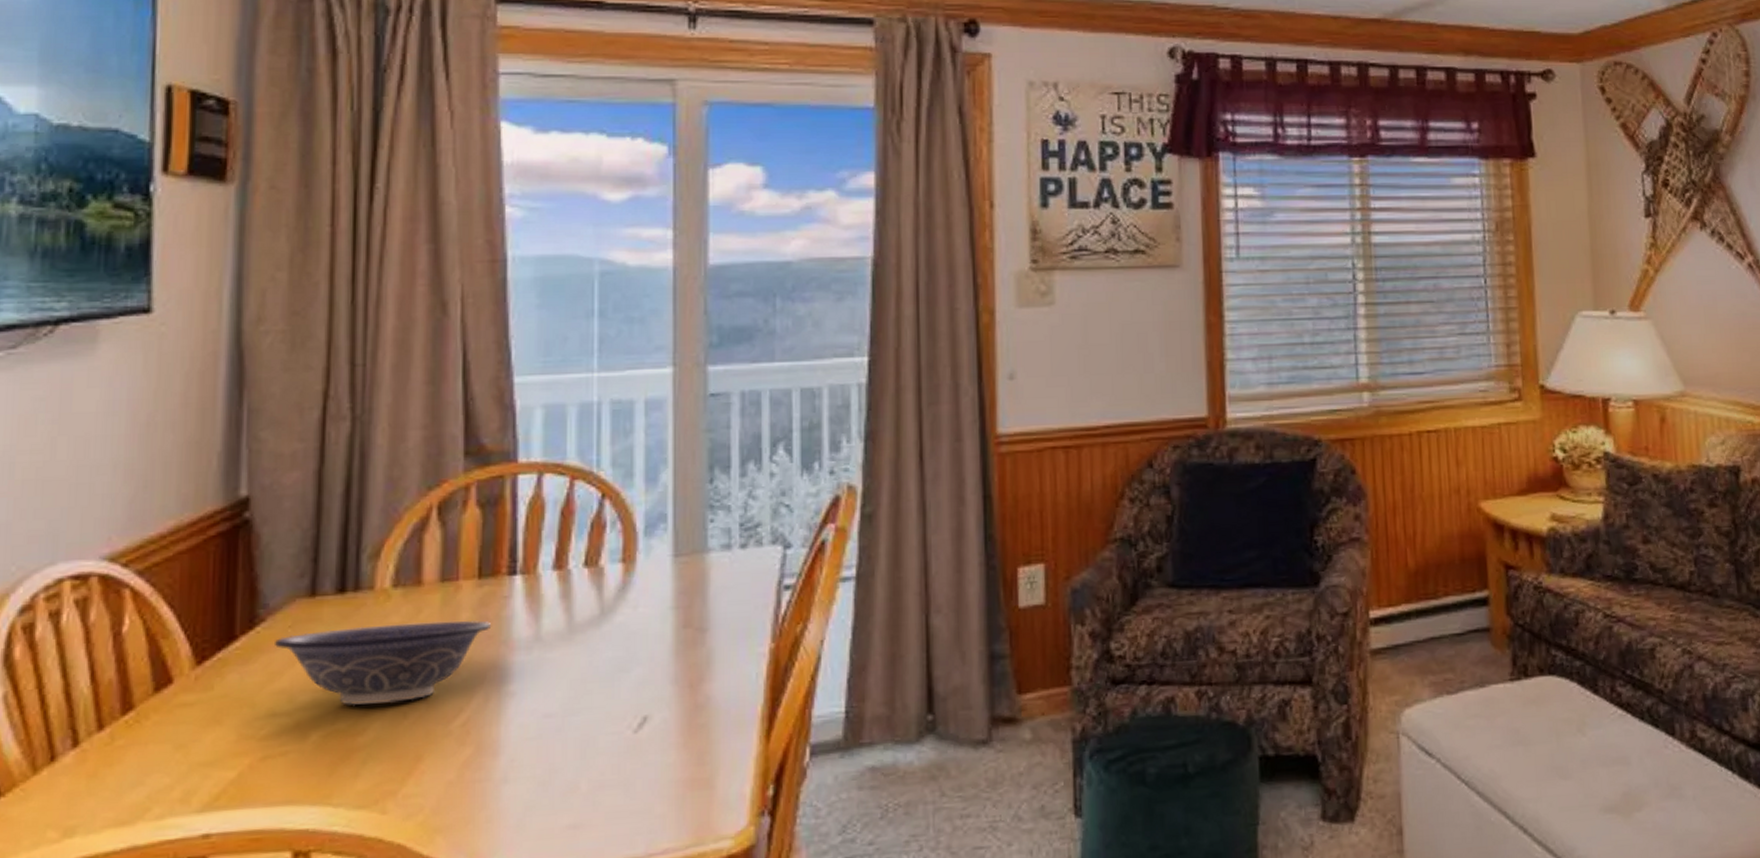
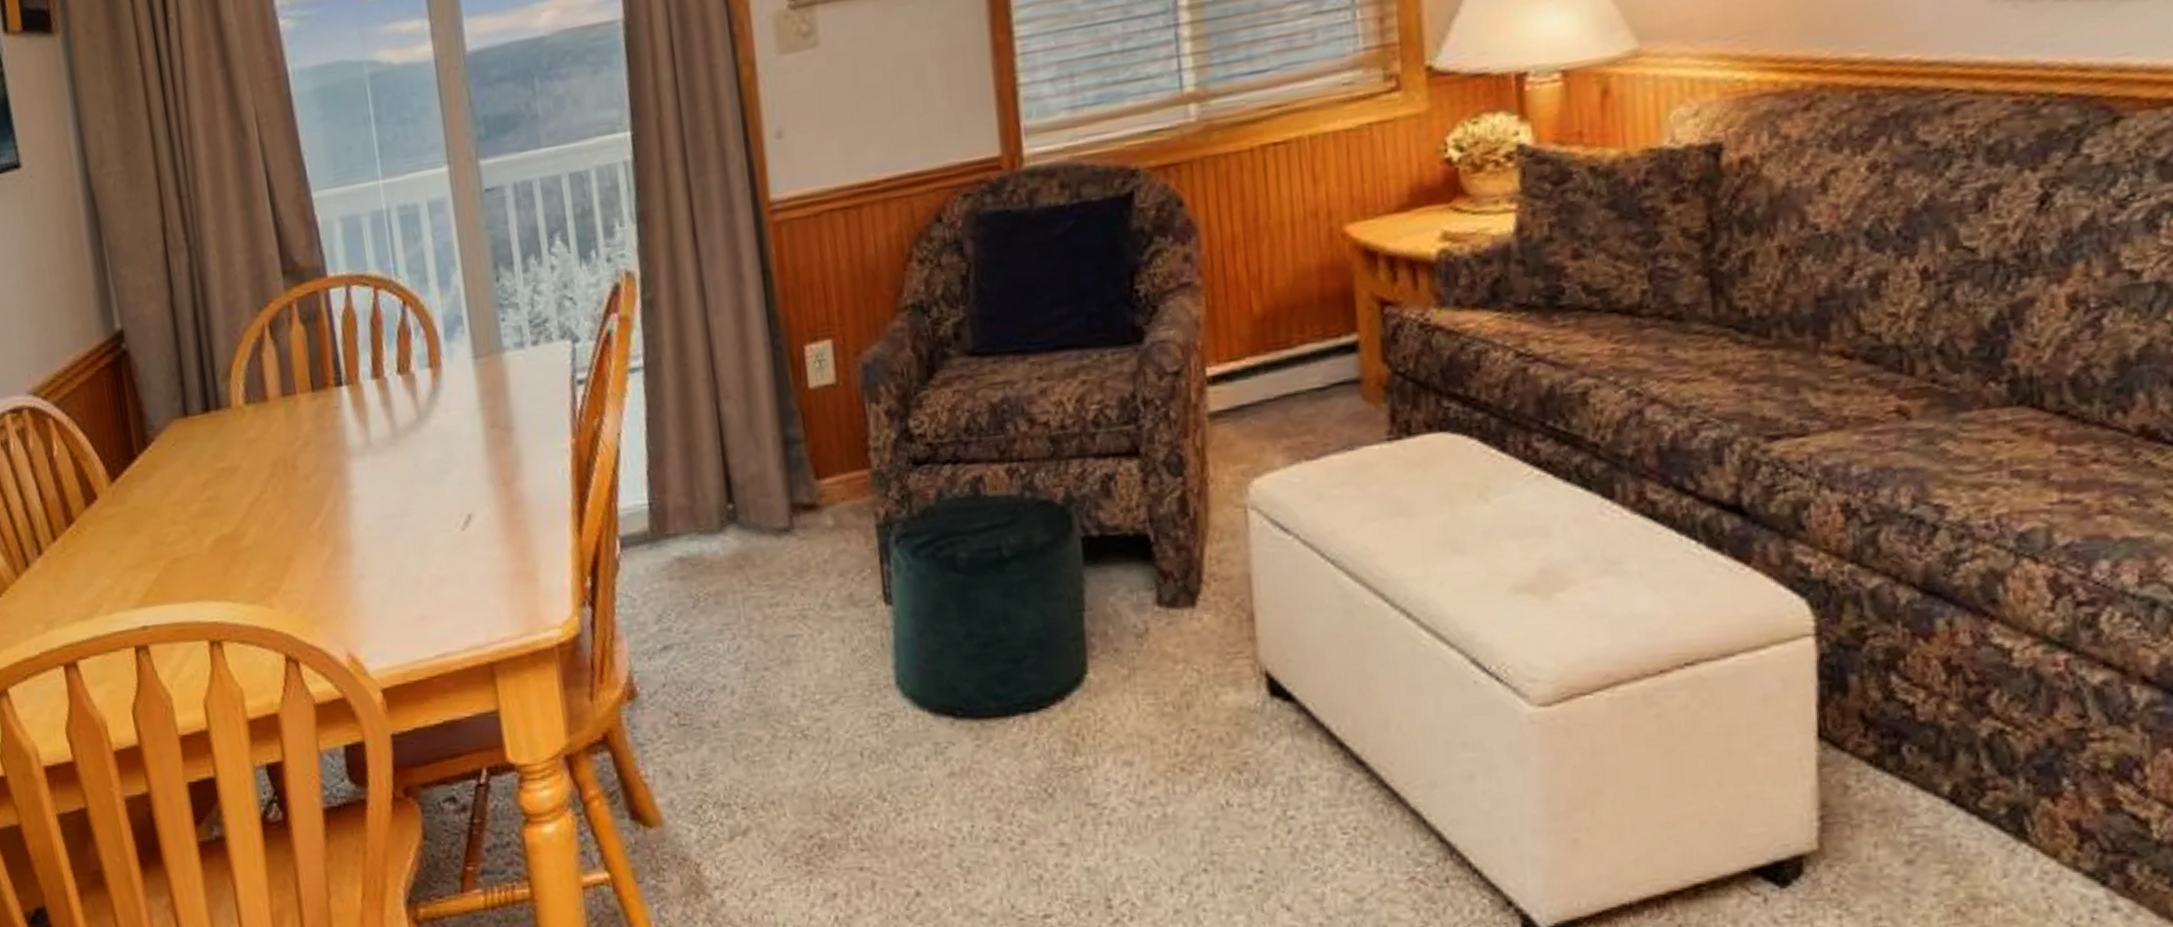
decorative bowl: present [275,620,492,706] -> none [164,431,330,514]

